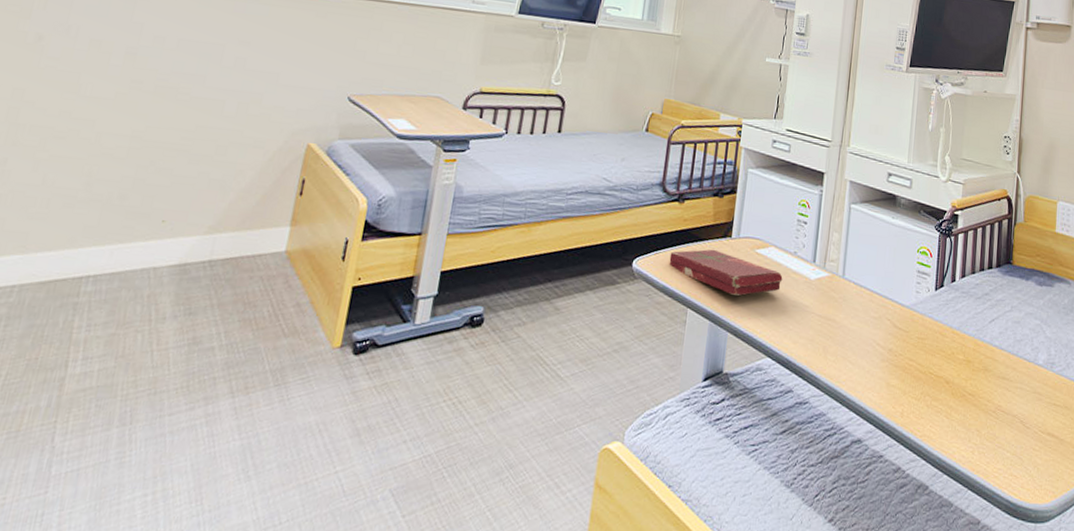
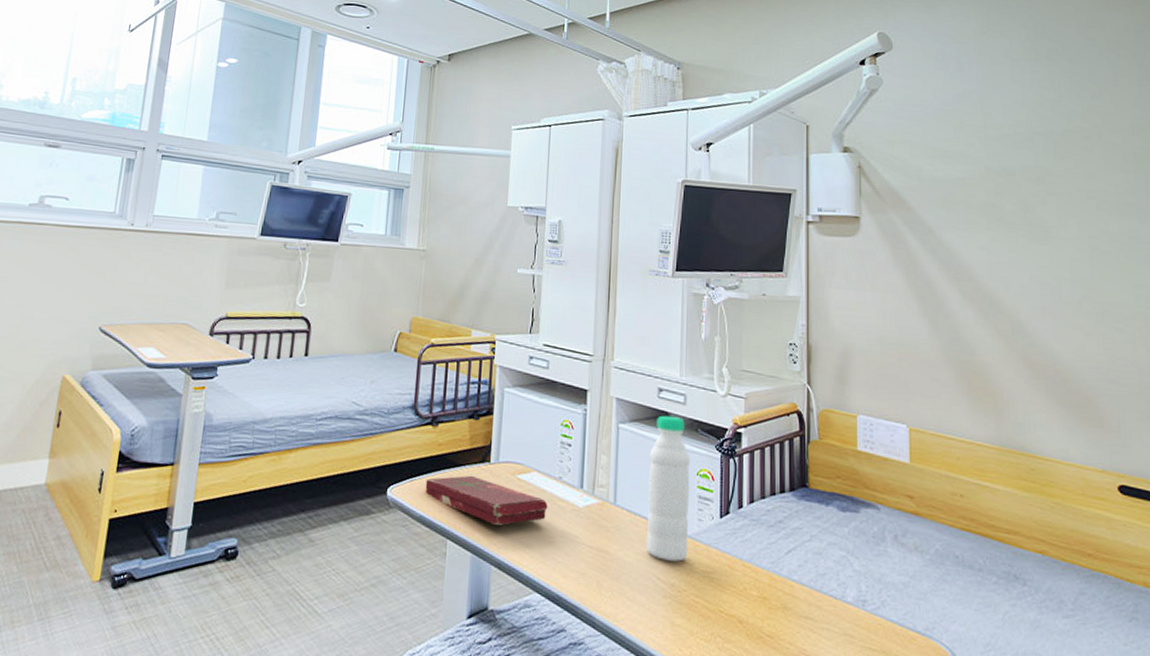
water bottle: none [868,197,913,329] -> present [646,415,691,562]

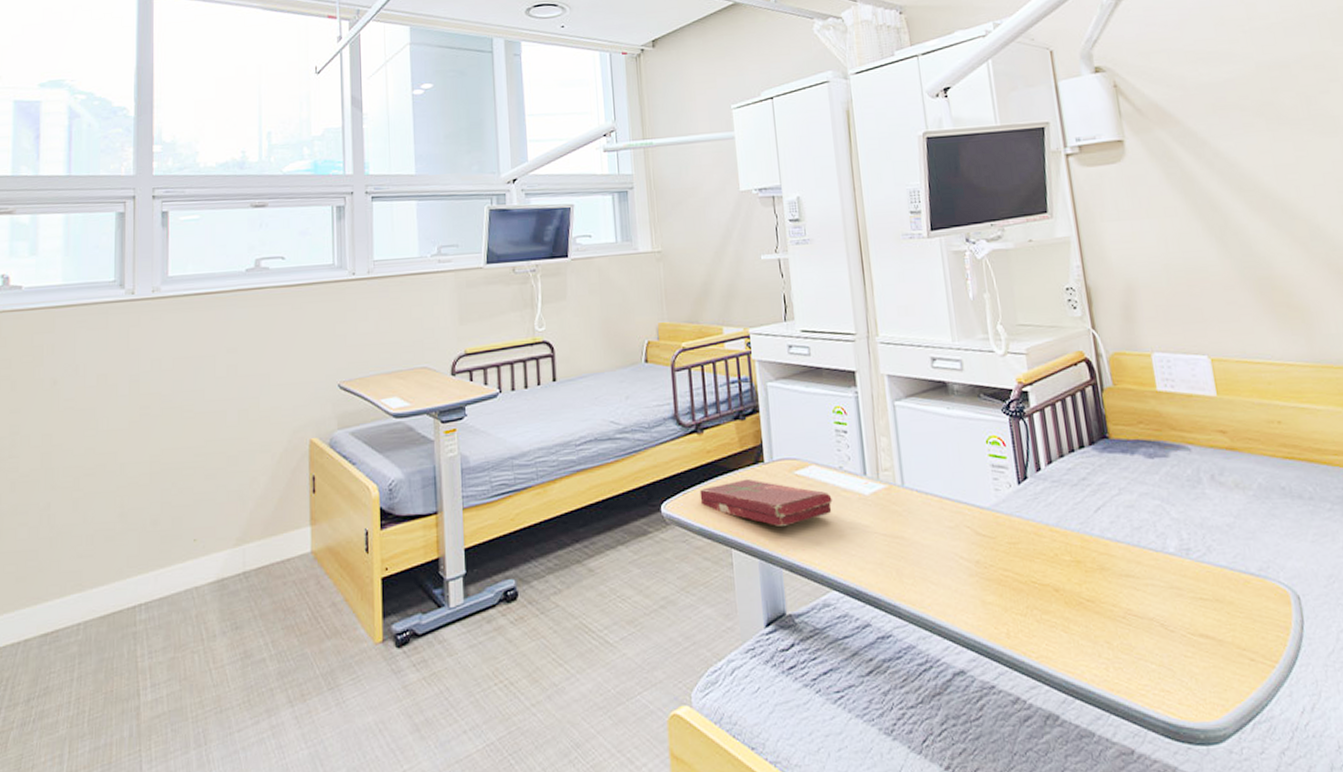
water bottle: present [646,415,691,562] -> none [931,385,990,538]

